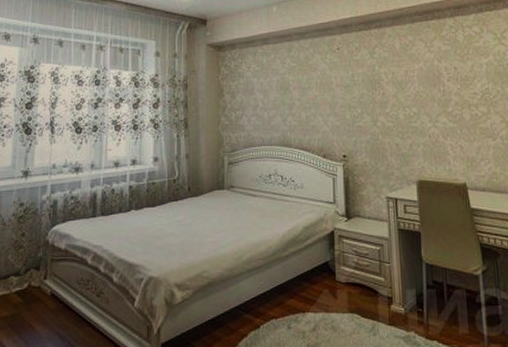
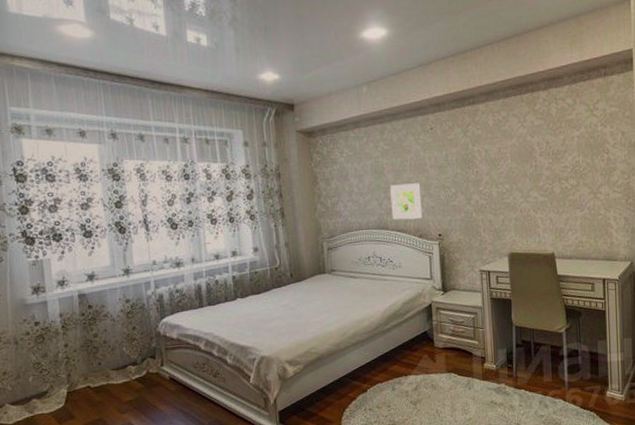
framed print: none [295,101,327,138] -> present [390,183,423,220]

